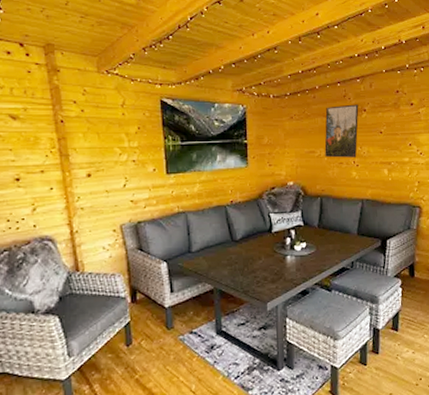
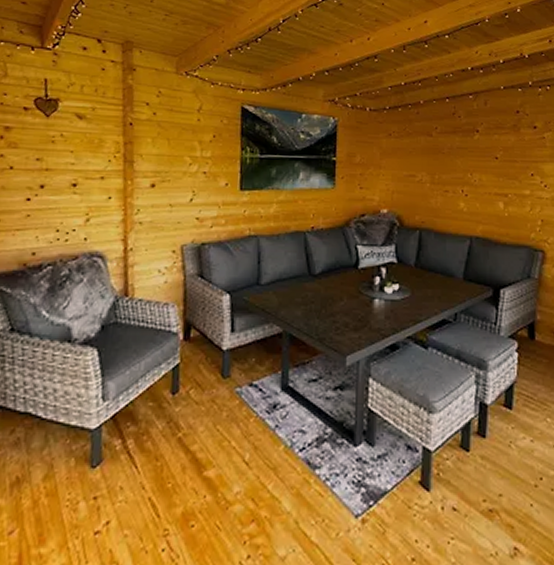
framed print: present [324,104,359,158] -> none [427,123,470,185]

